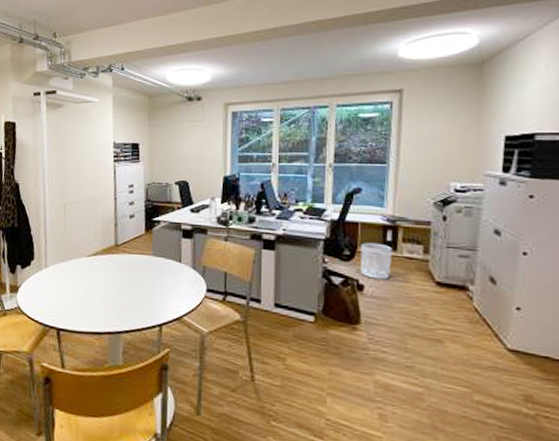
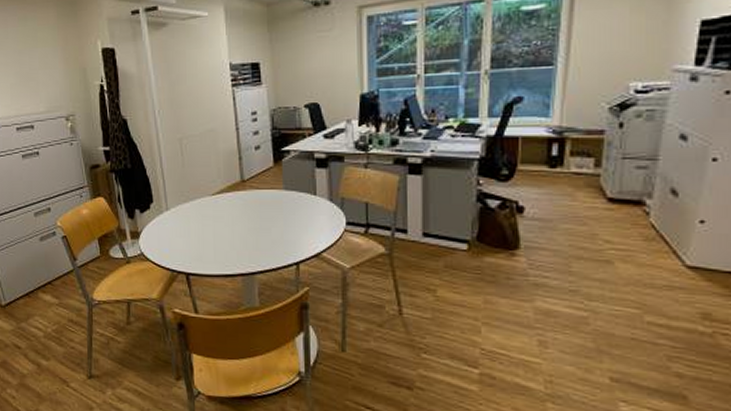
waste bin: present [360,242,393,280] -> none [521,159,558,199]

